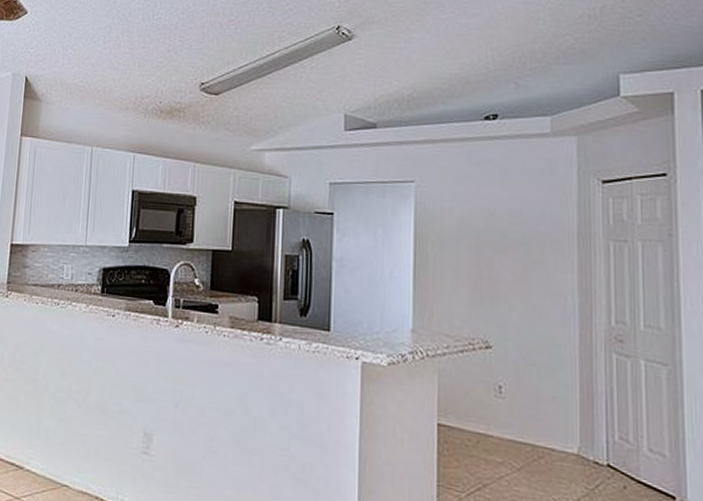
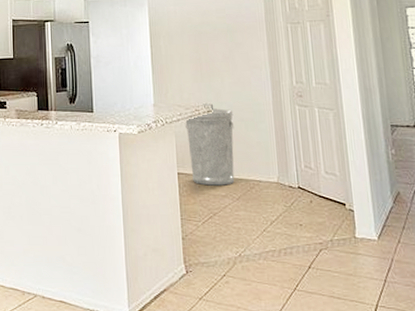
trash can: none [453,336,522,450] -> present [185,103,235,186]

